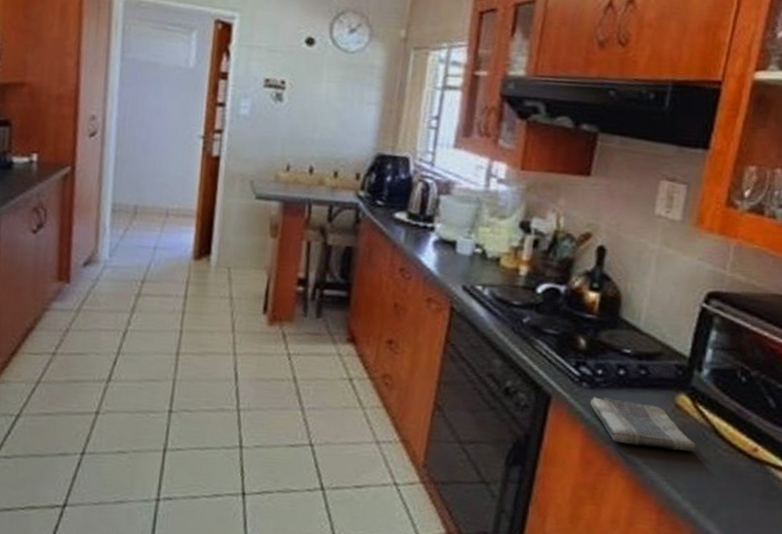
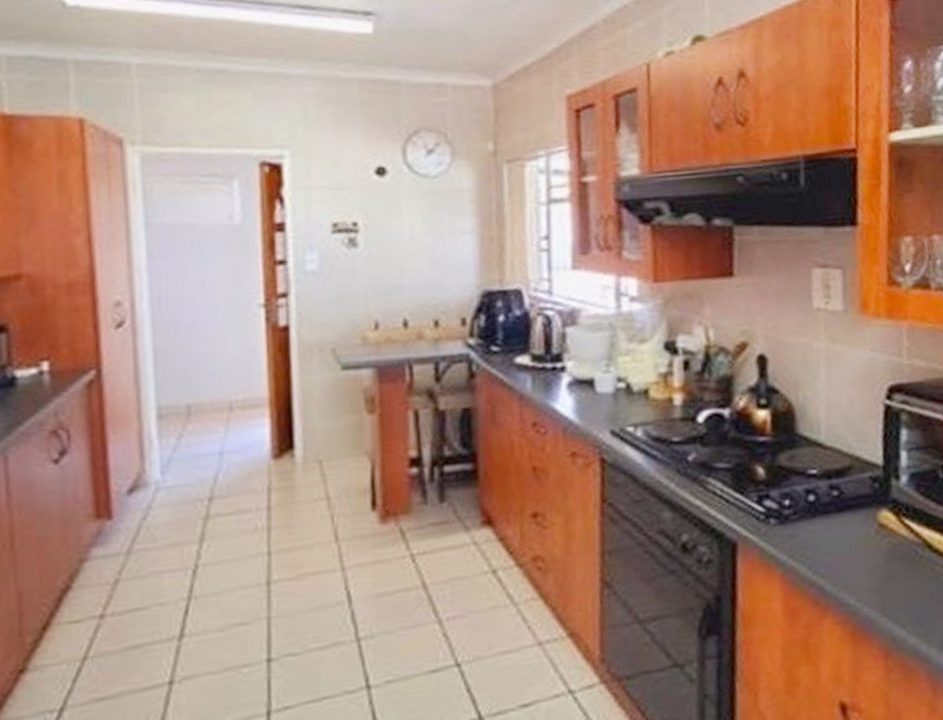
dish towel: present [589,397,696,452] -> none [782,529,911,583]

